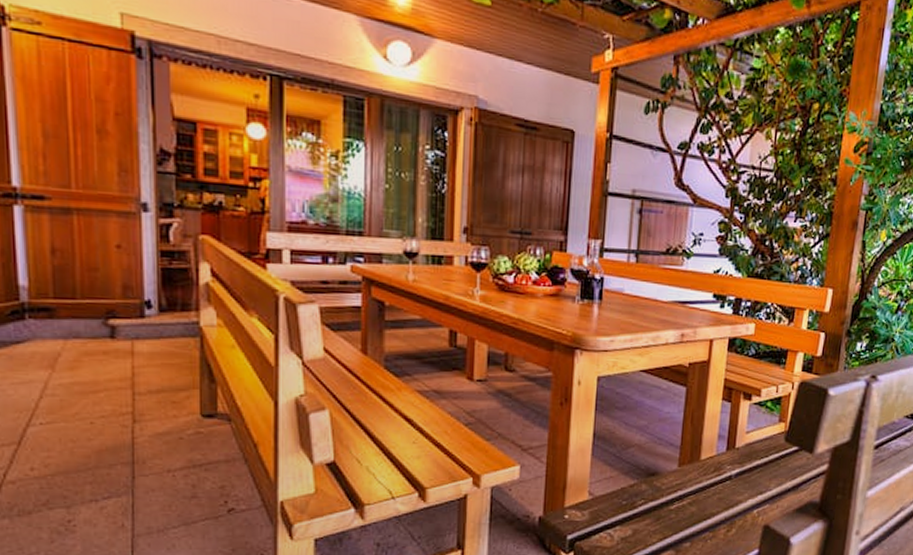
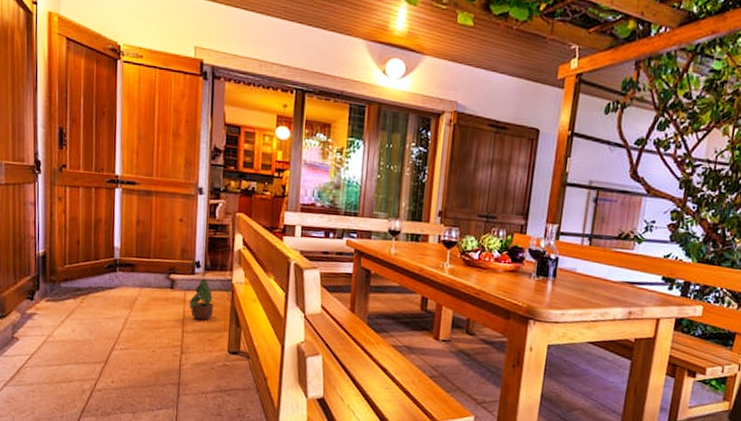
potted plant: none [139,314,177,377] -> present [189,272,214,321]

